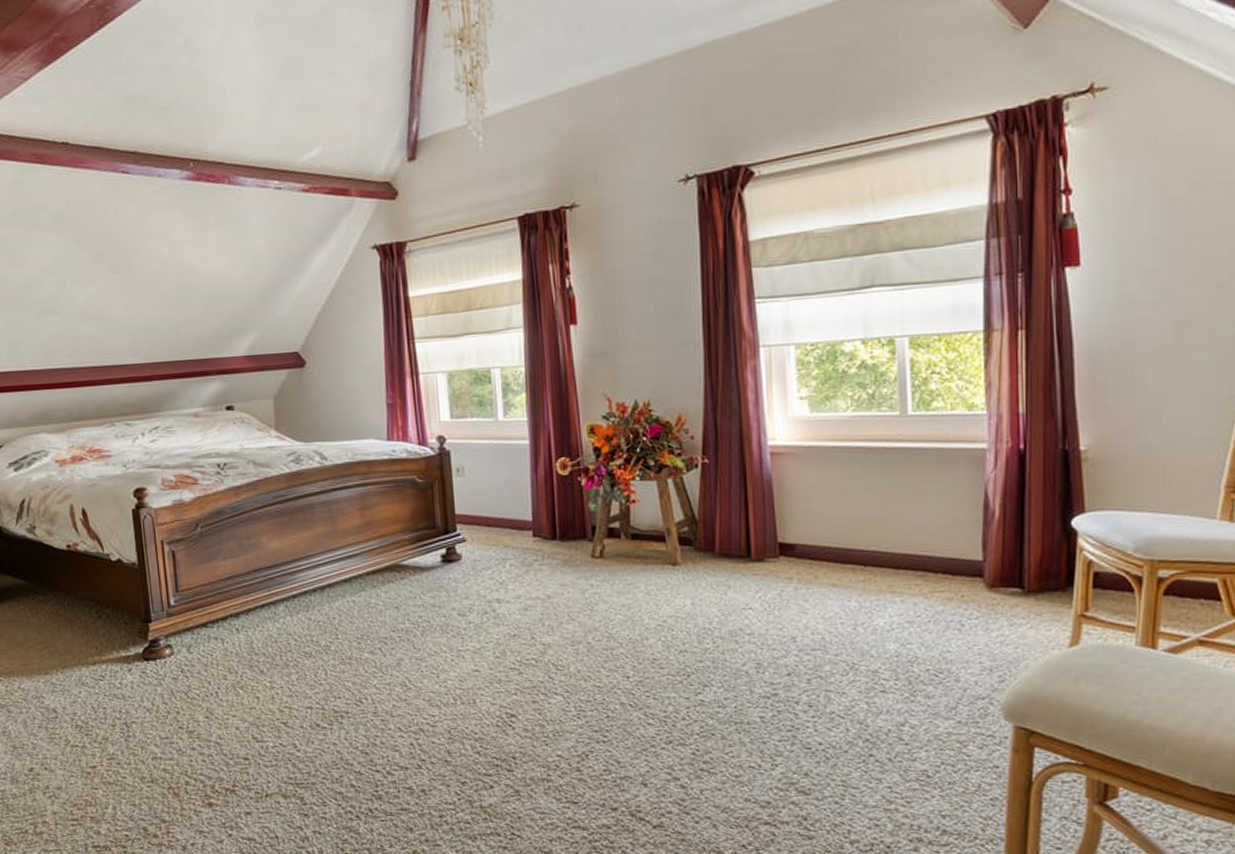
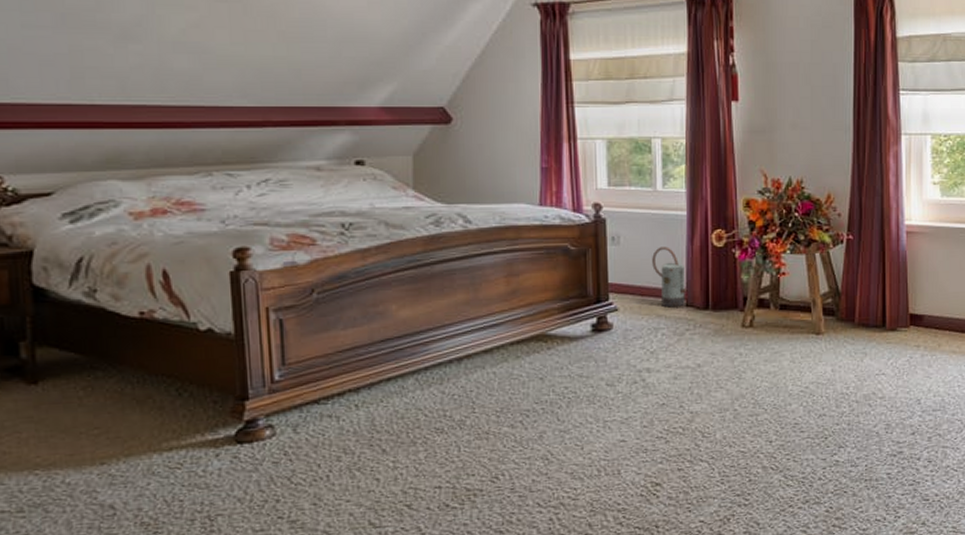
watering can: none [497,476,535,538] -> present [652,246,689,308]

